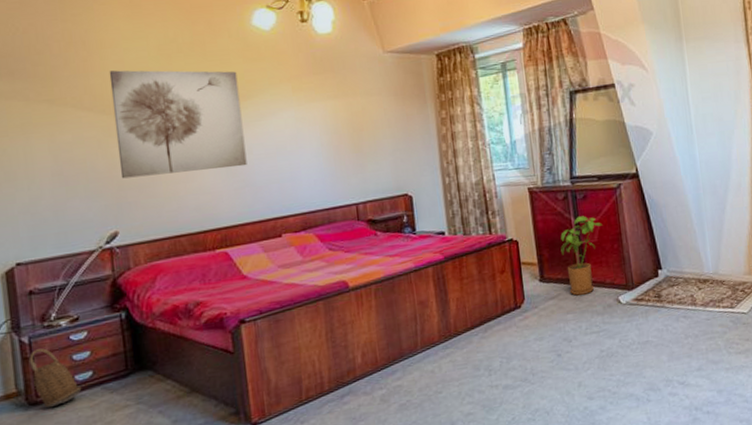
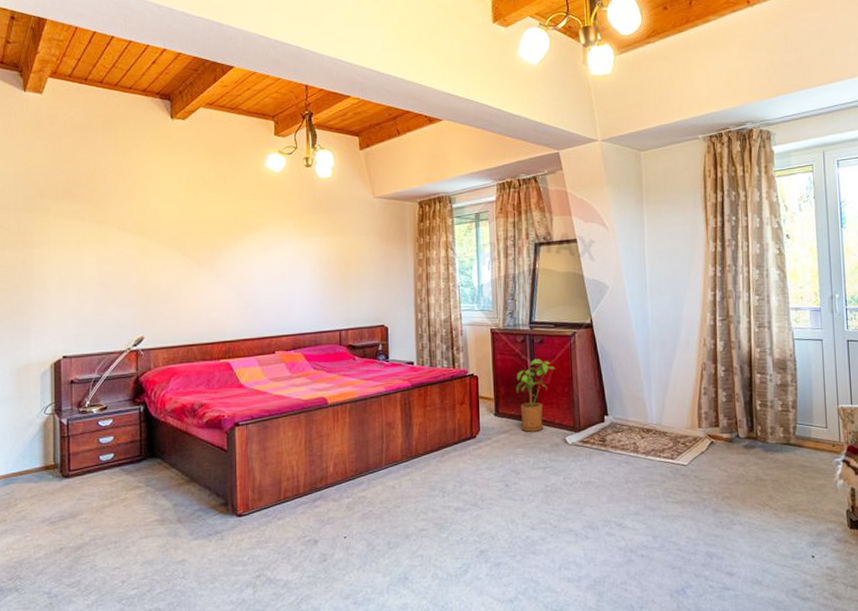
basket: present [28,348,82,409] -> none [65,430,104,482]
wall art: present [109,70,247,179] -> none [148,199,252,292]

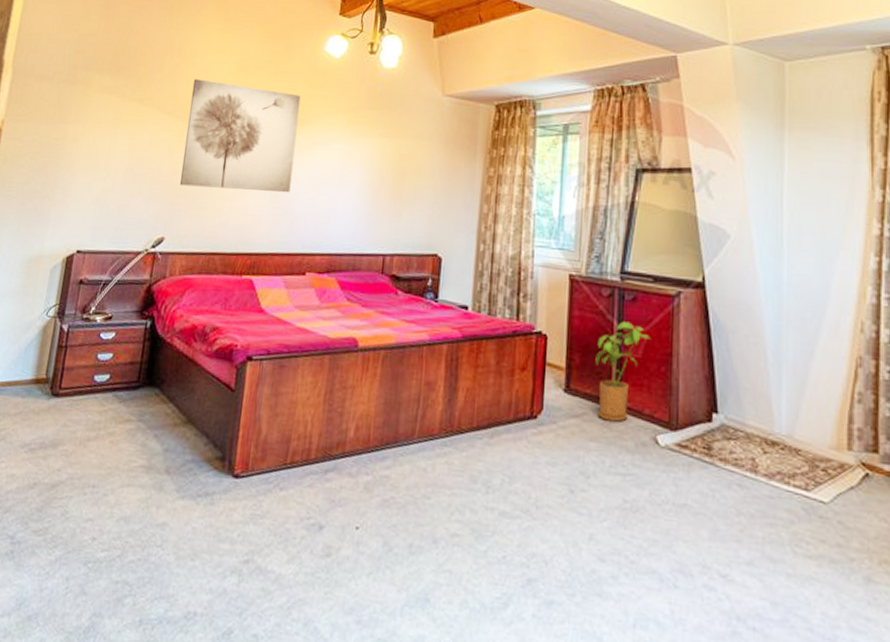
wall art: none [148,199,252,292] -> present [179,79,301,193]

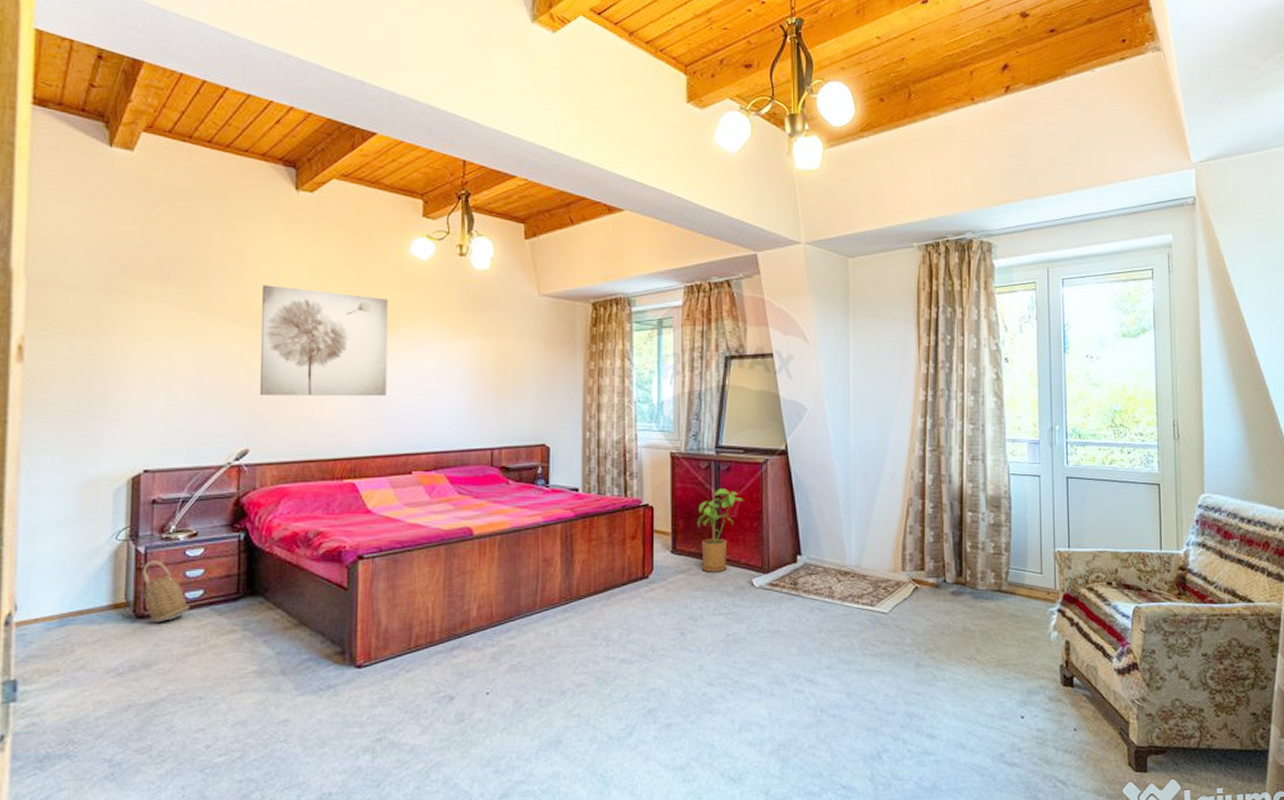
basket: none [60,340,98,403] -> present [141,561,191,624]

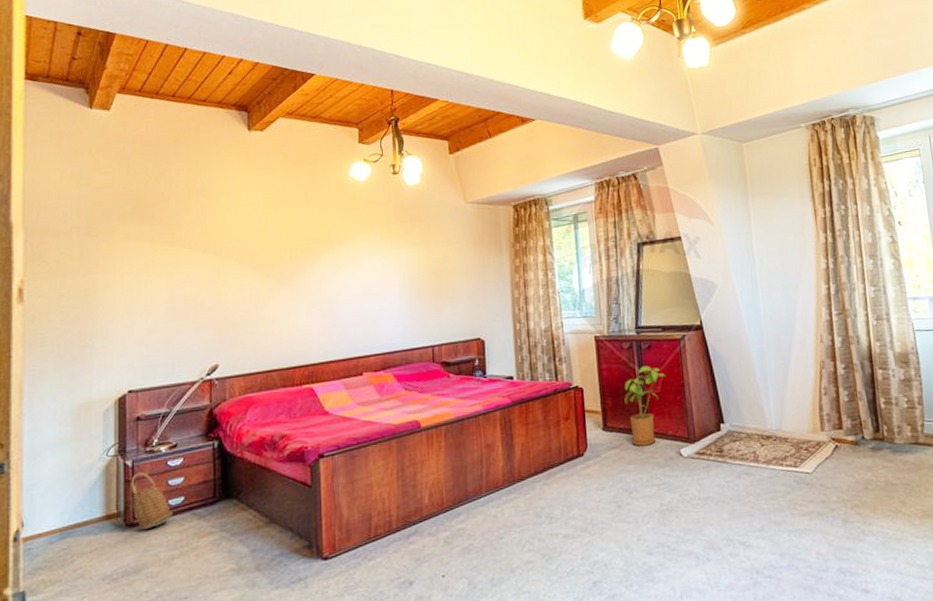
wall art: present [259,285,388,397] -> none [223,215,336,315]

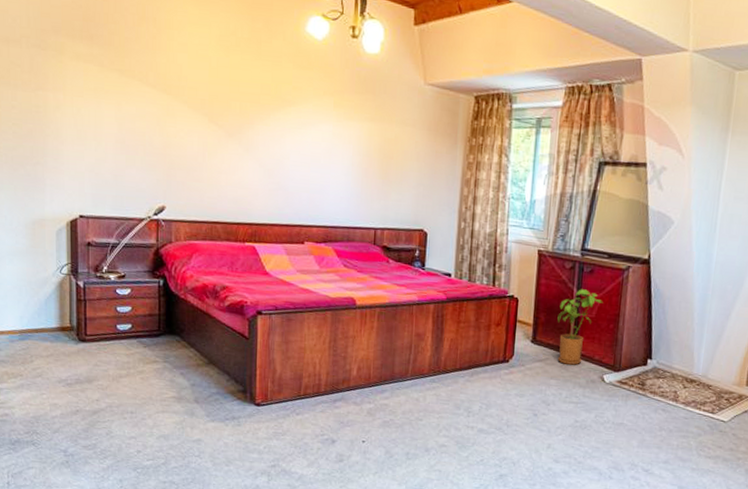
basket: present [130,472,174,531] -> none [82,294,122,347]

